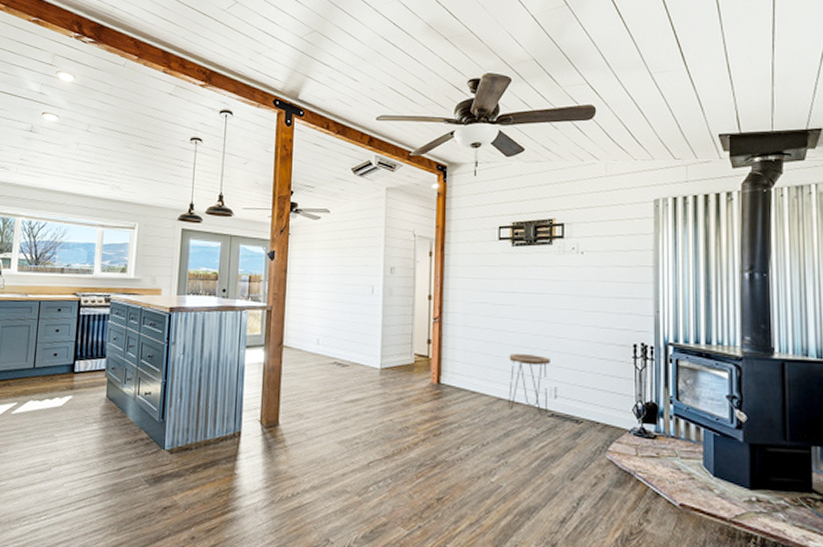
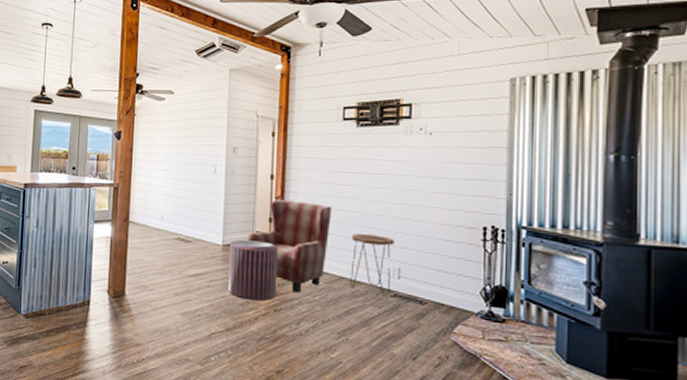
pouf: none [386,362,437,426] -> present [227,239,279,301]
armchair: none [406,320,489,417] -> present [248,199,331,293]

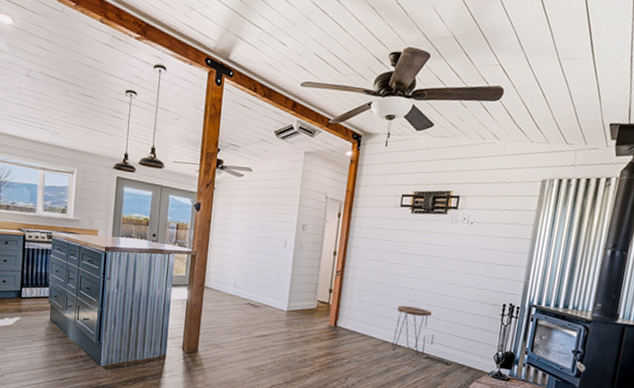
pouf: present [227,239,279,301] -> none [289,307,335,360]
armchair: present [248,199,331,293] -> none [309,273,383,354]

